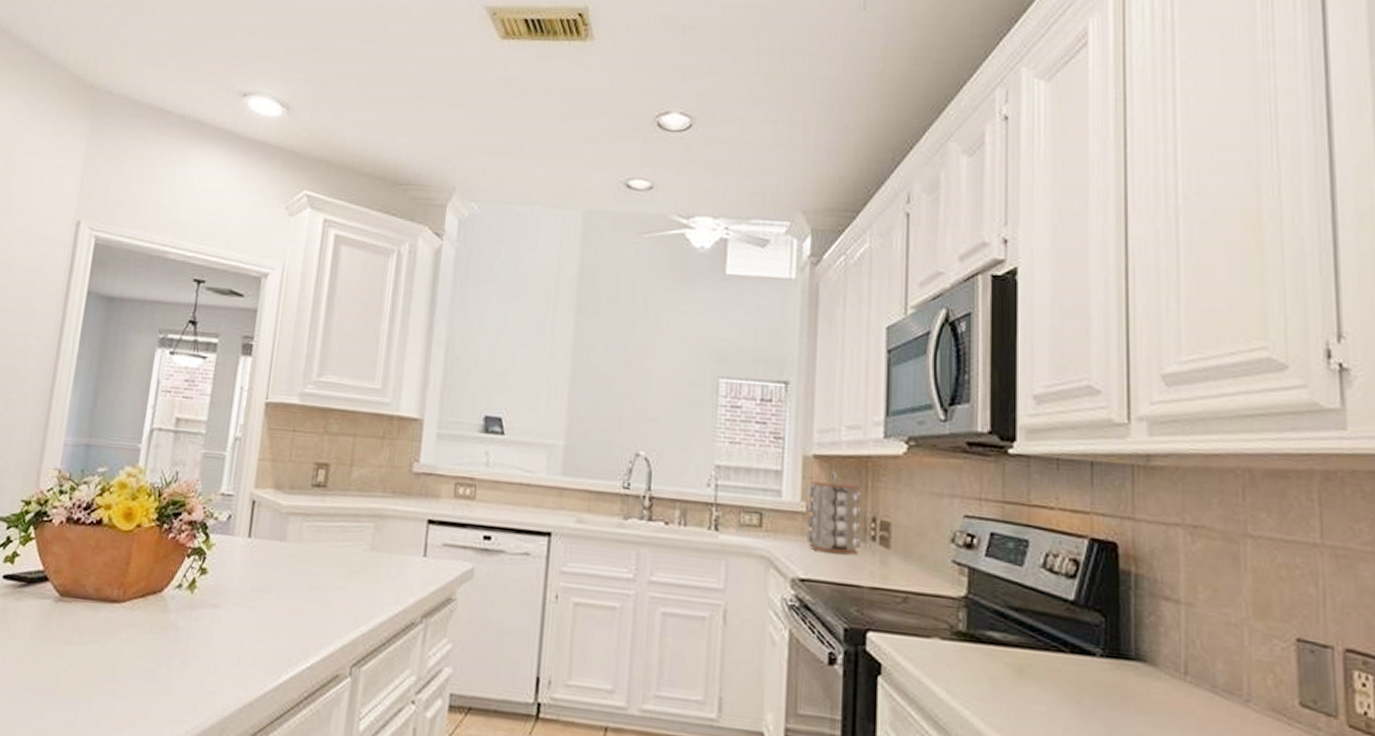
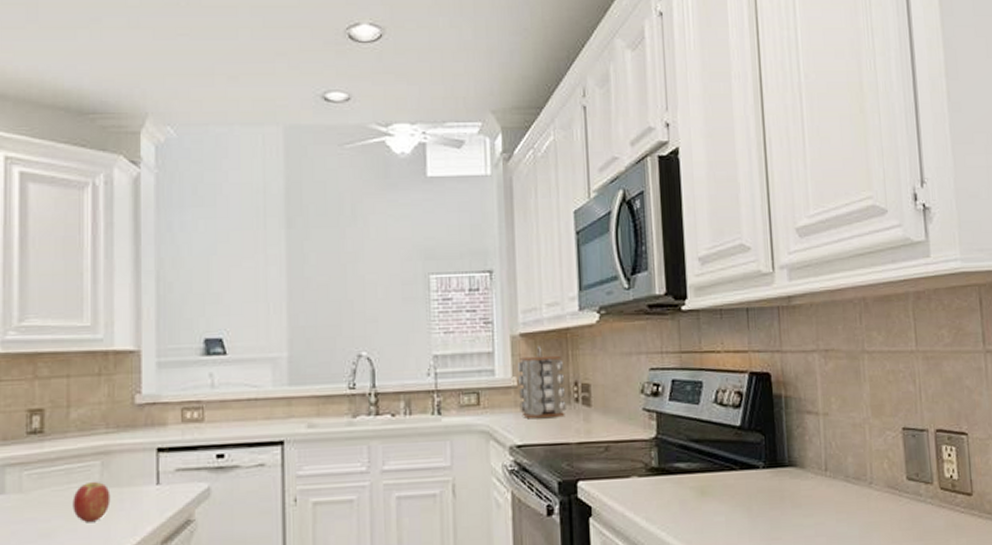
fruit: none [343,543,380,583] -> present [73,482,111,522]

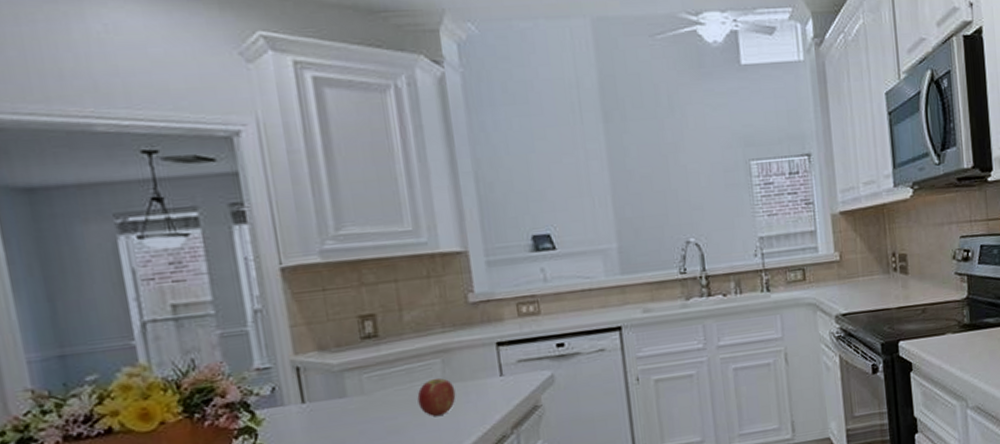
spice rack: present [517,345,567,419] -> none [838,222,886,290]

